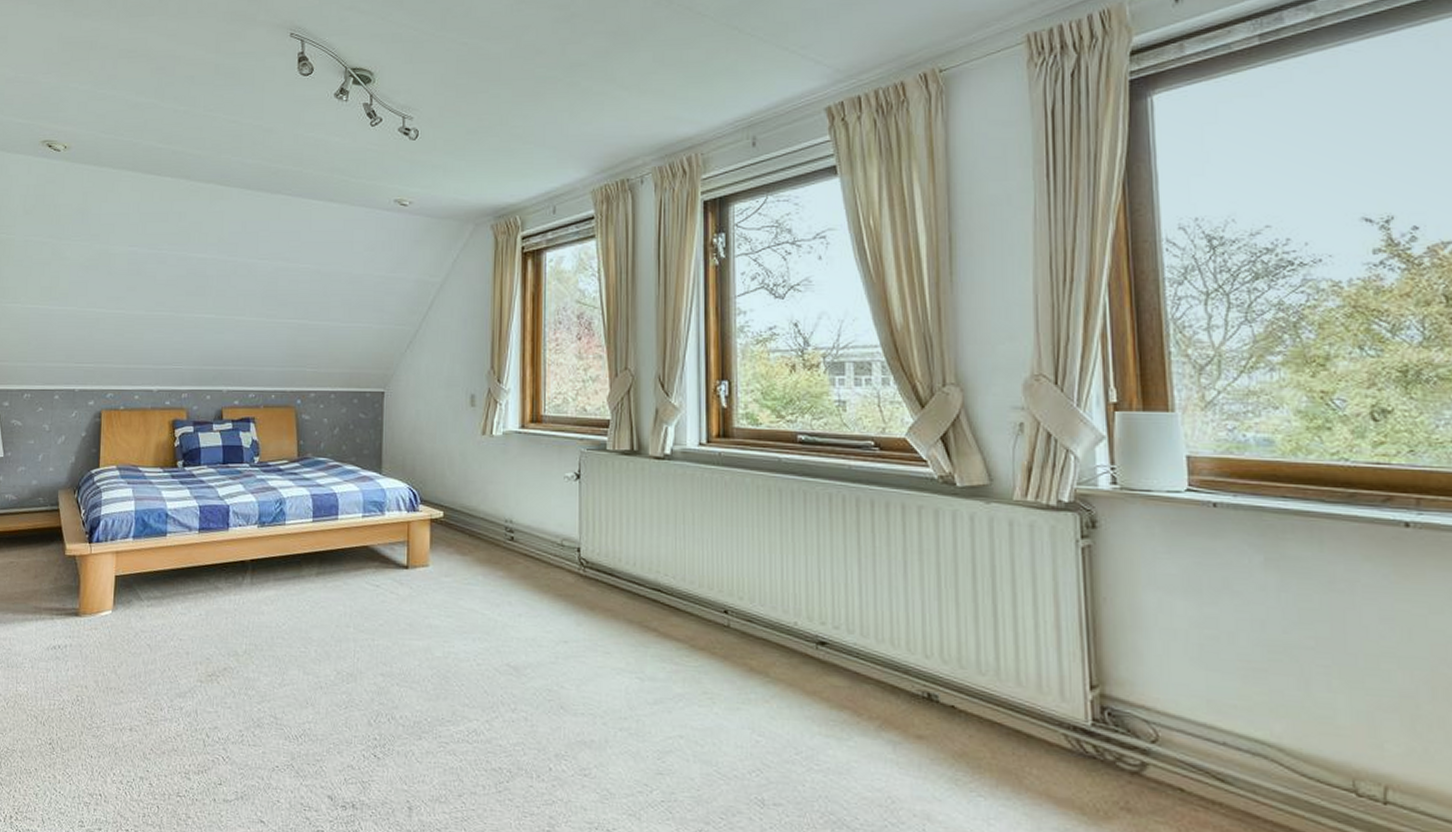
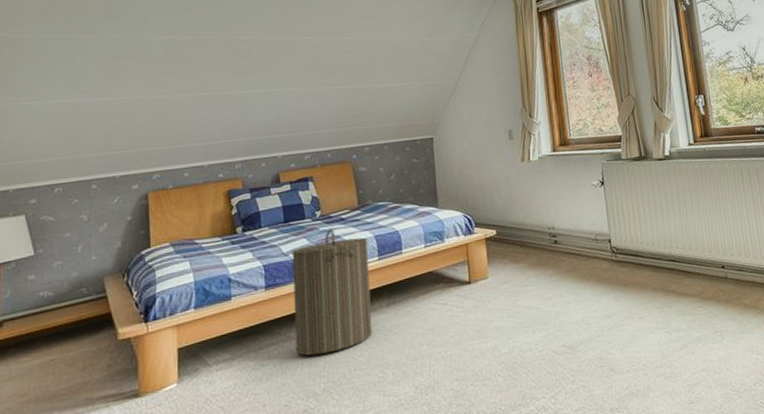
laundry hamper: none [222,478,304,614] -> present [292,229,373,356]

